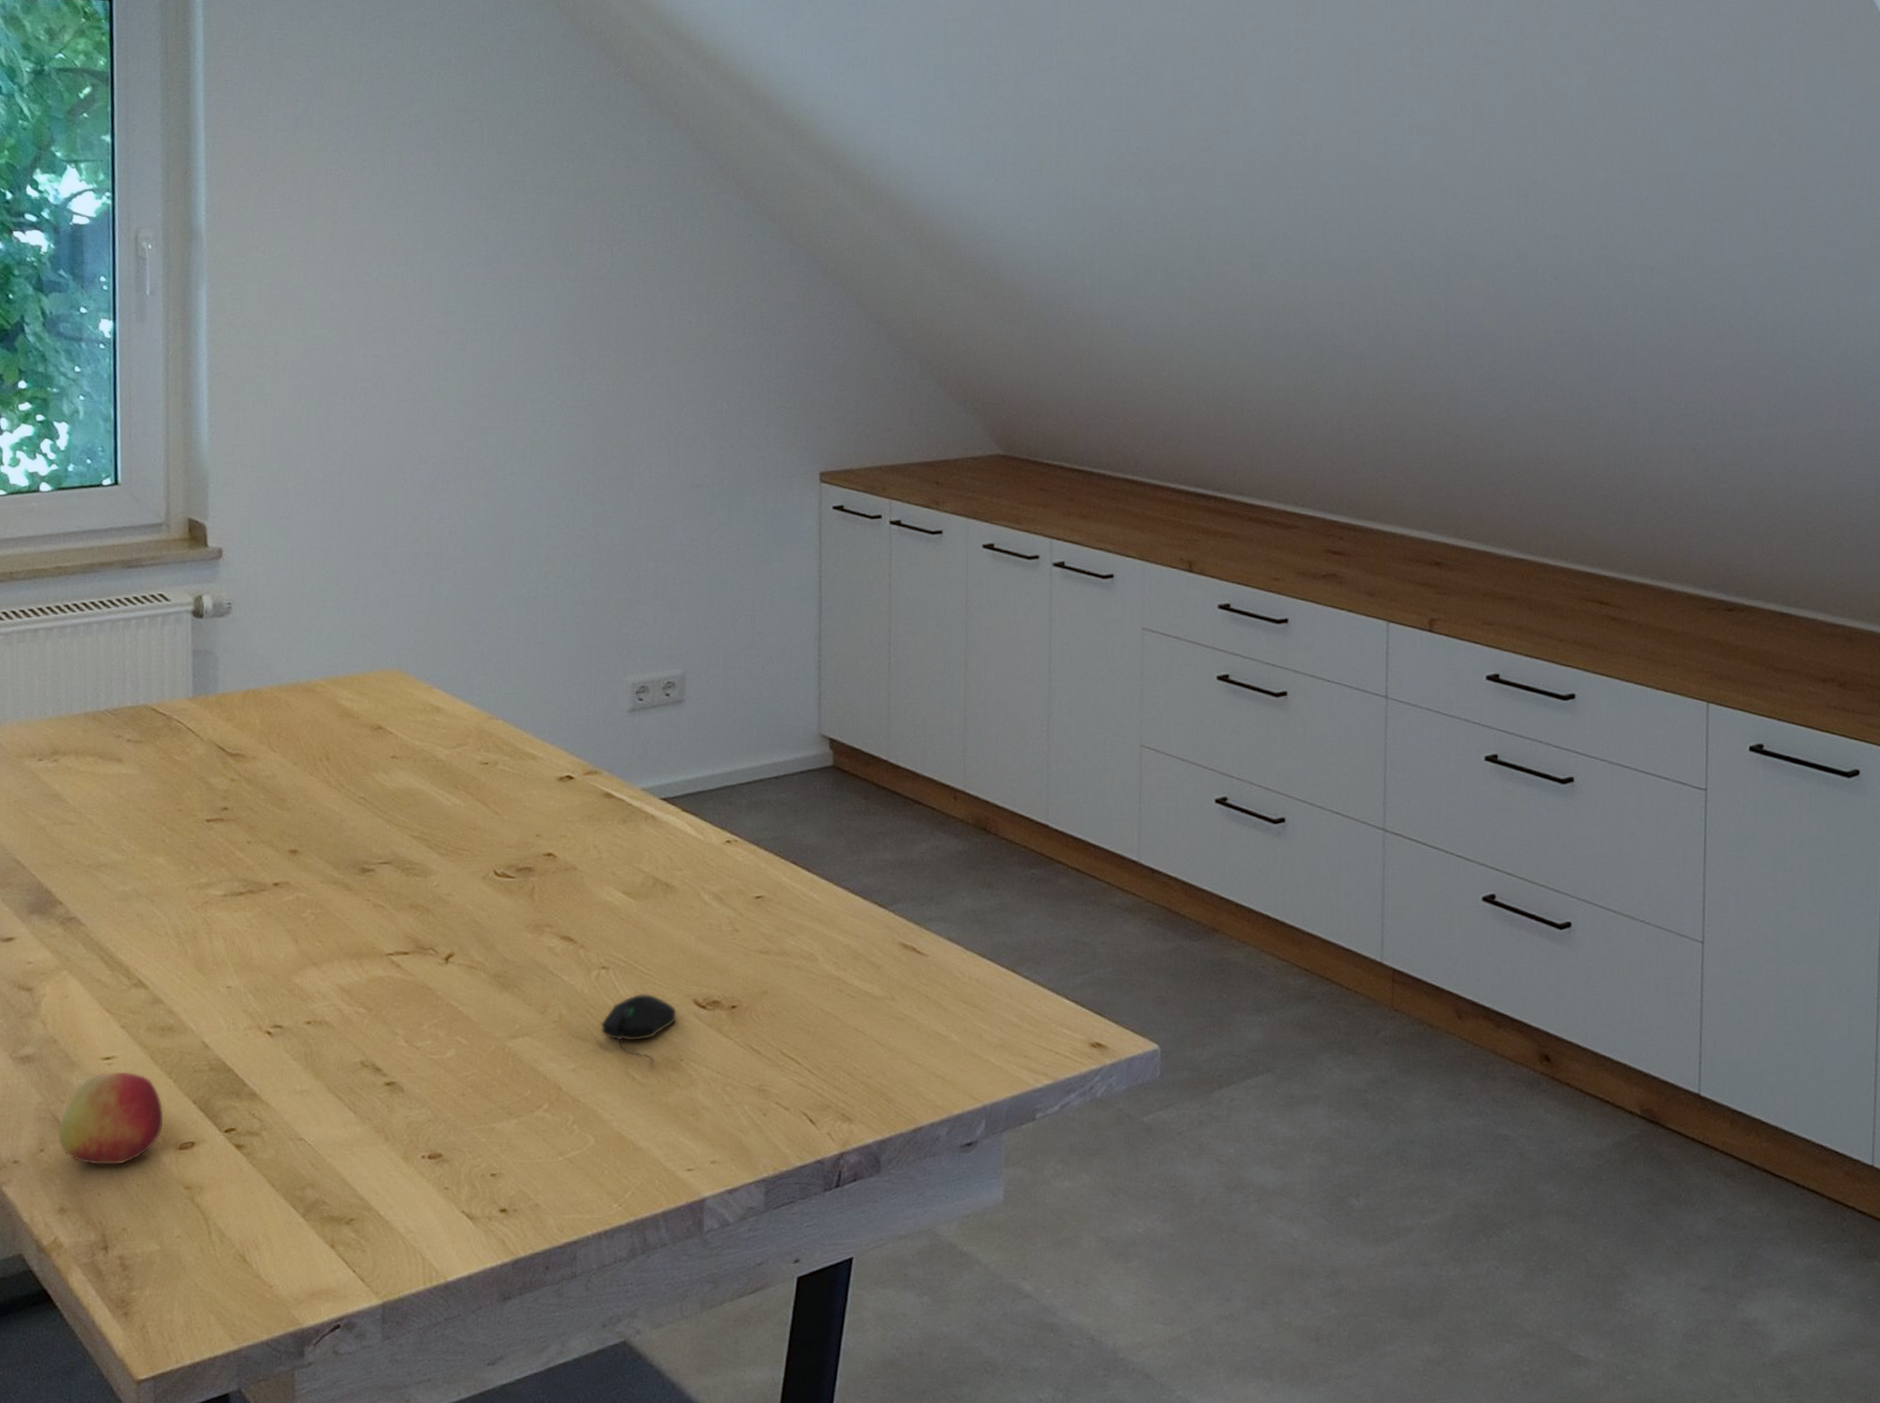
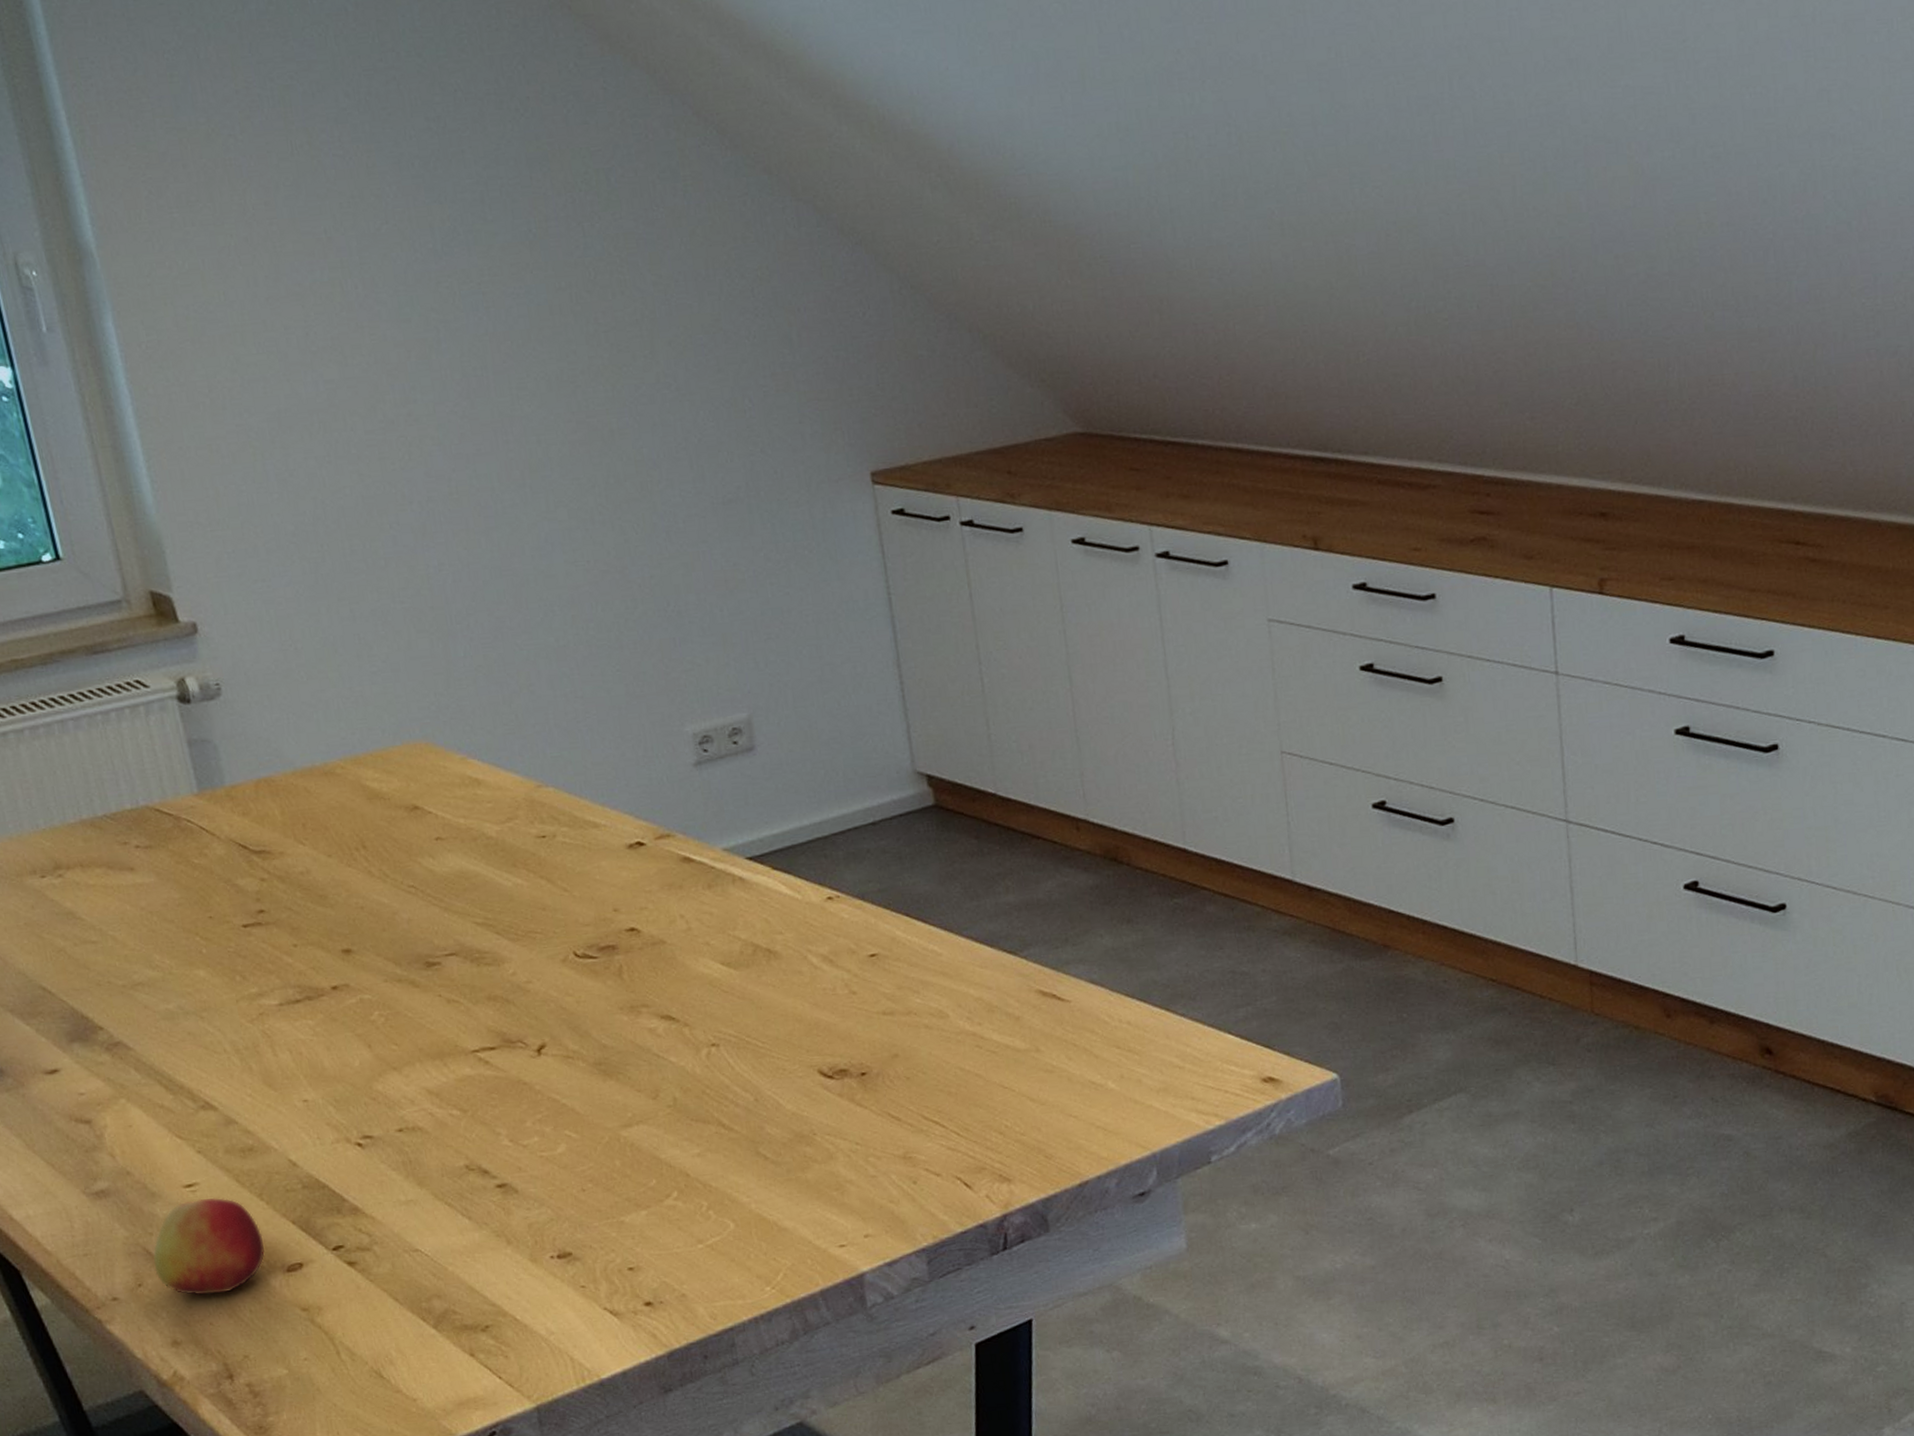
computer mouse: present [600,994,677,1064] -> none [720,1068,803,1142]

